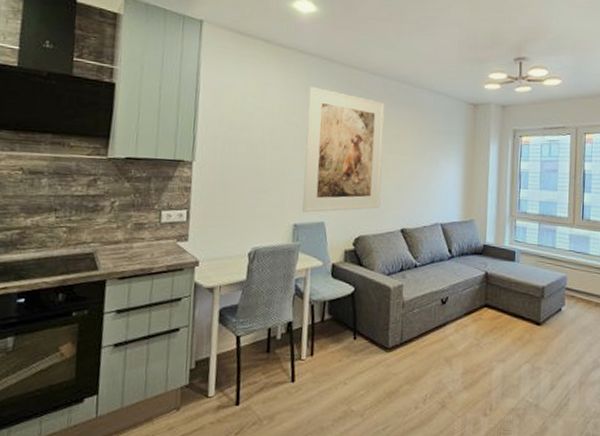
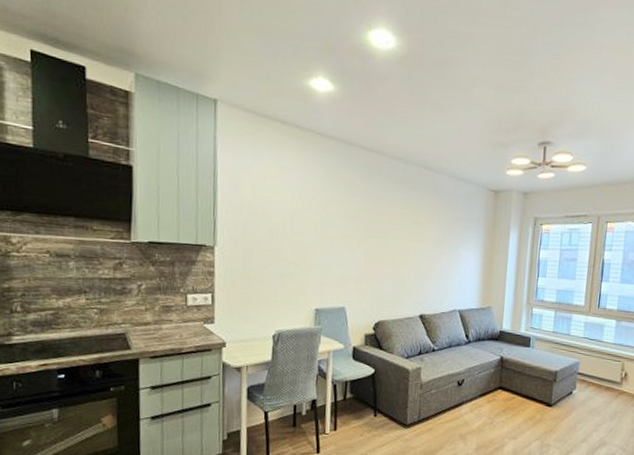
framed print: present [302,87,386,213] -> none [323,171,405,298]

